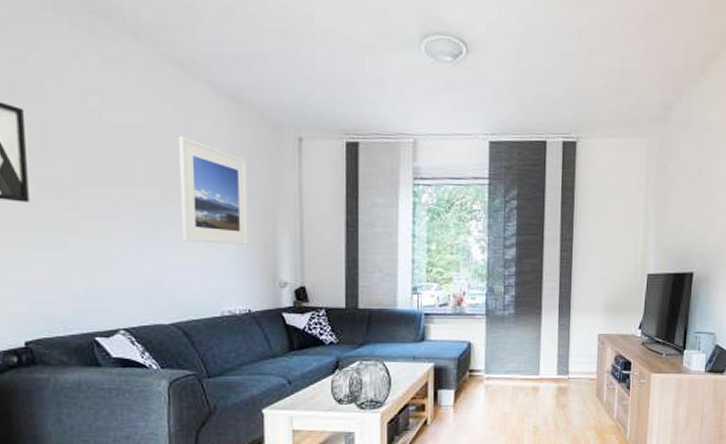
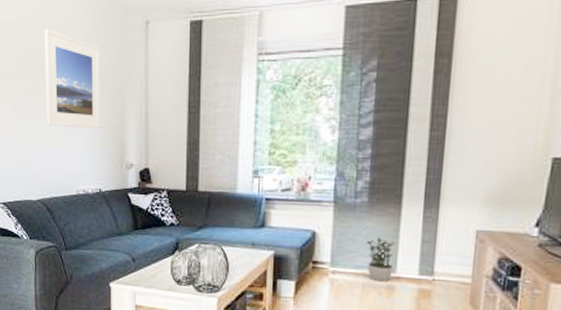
potted plant: none [514,345,537,384] -> present [366,237,395,282]

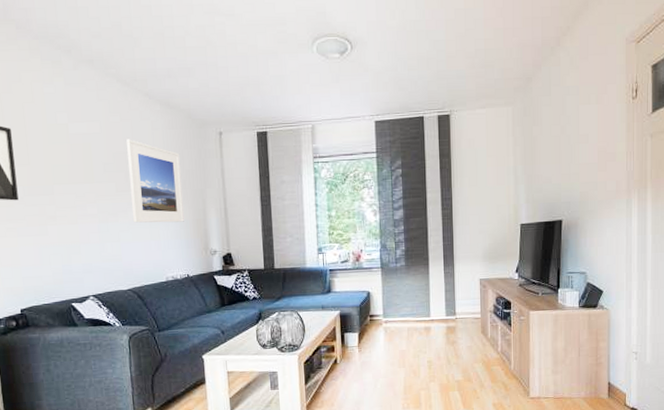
potted plant: present [366,237,395,282] -> none [407,291,428,325]

